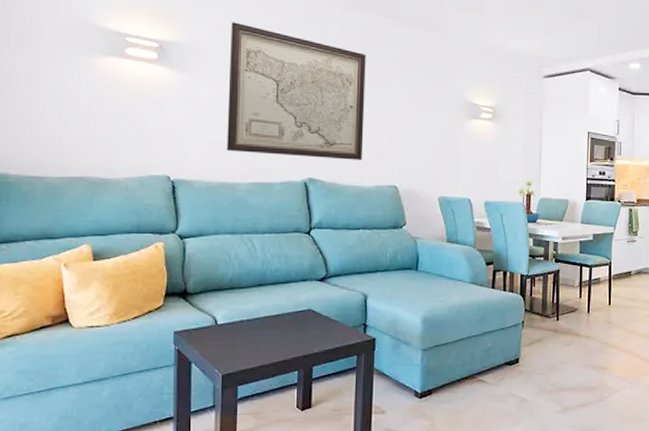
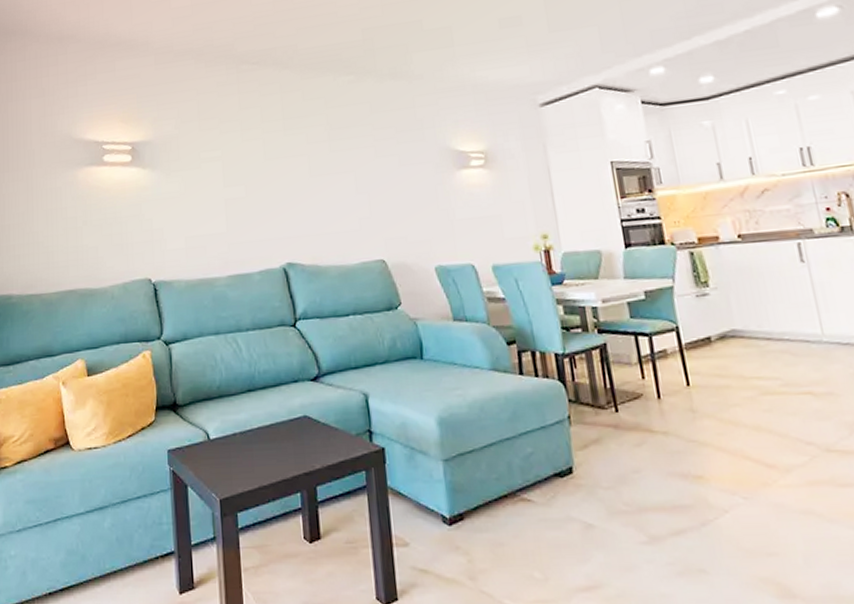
wall art: present [226,22,366,160] -> none [195,110,342,245]

